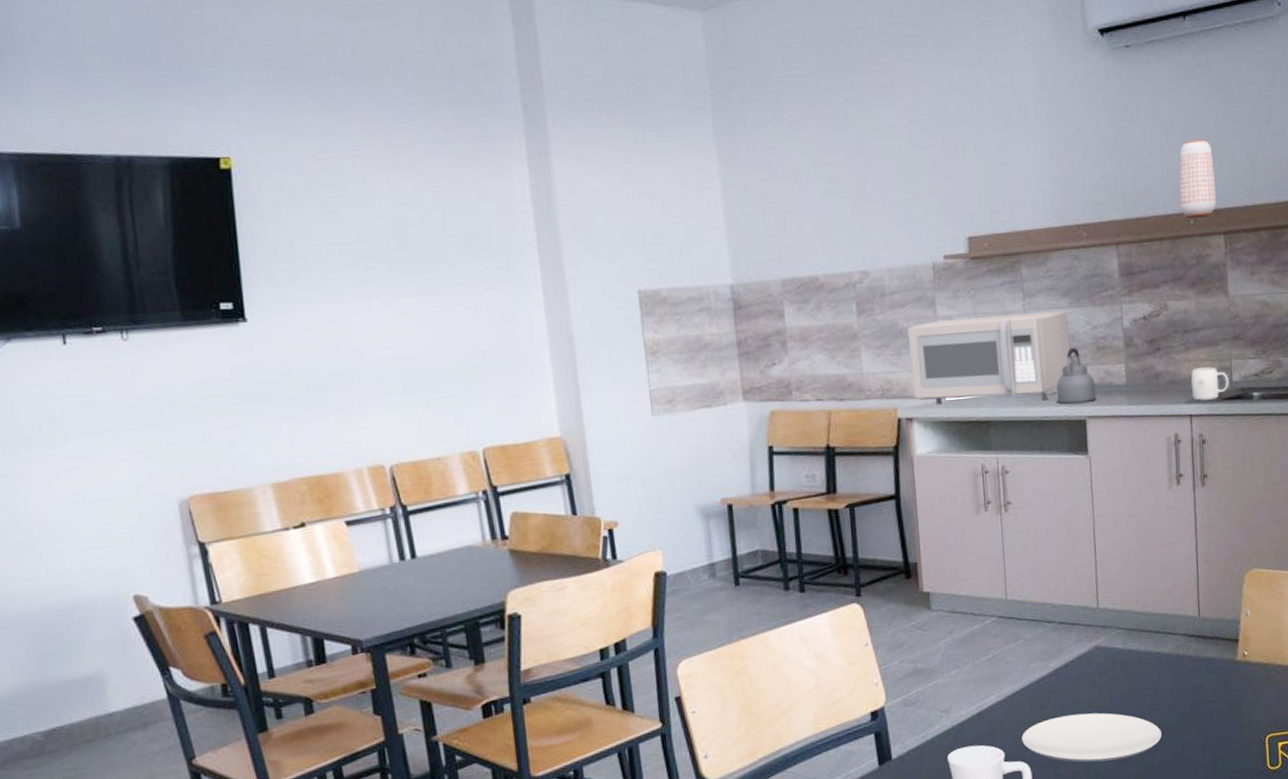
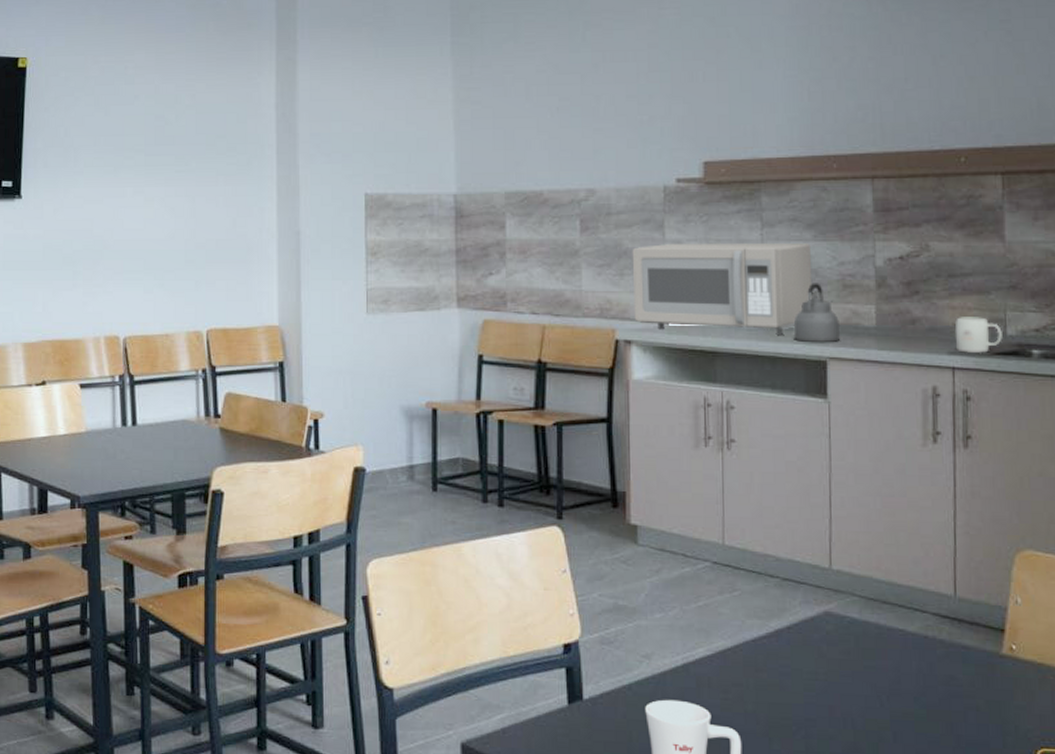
plate: present [1021,713,1162,762] -> none [732,684,902,746]
vase: present [1179,139,1216,218] -> none [948,73,993,155]

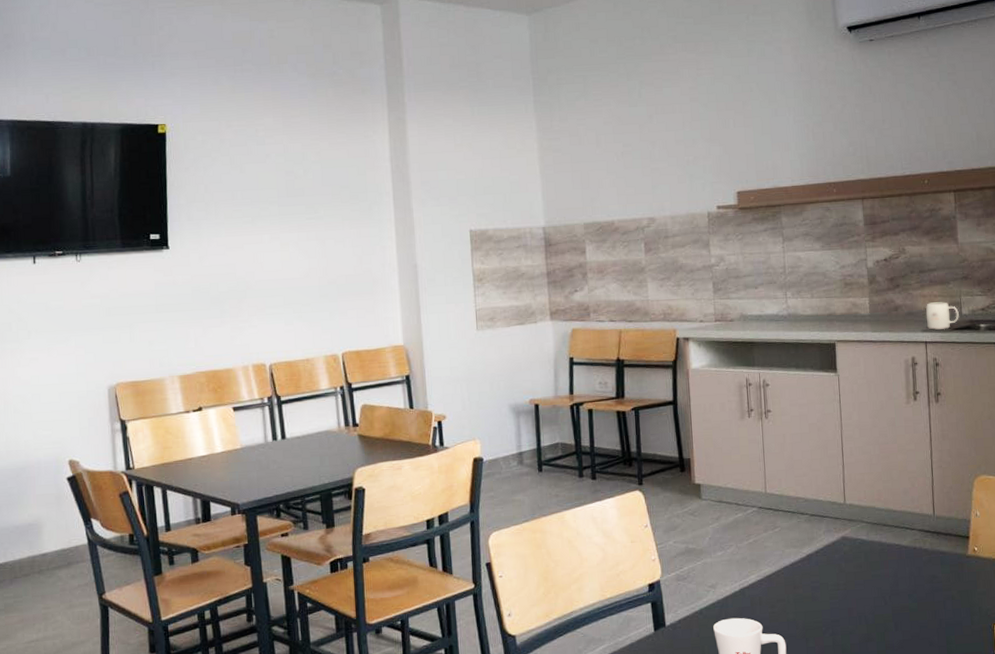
microwave: present [632,242,812,336] -> none [685,252,822,328]
kettle: present [793,283,840,343] -> none [809,283,844,331]

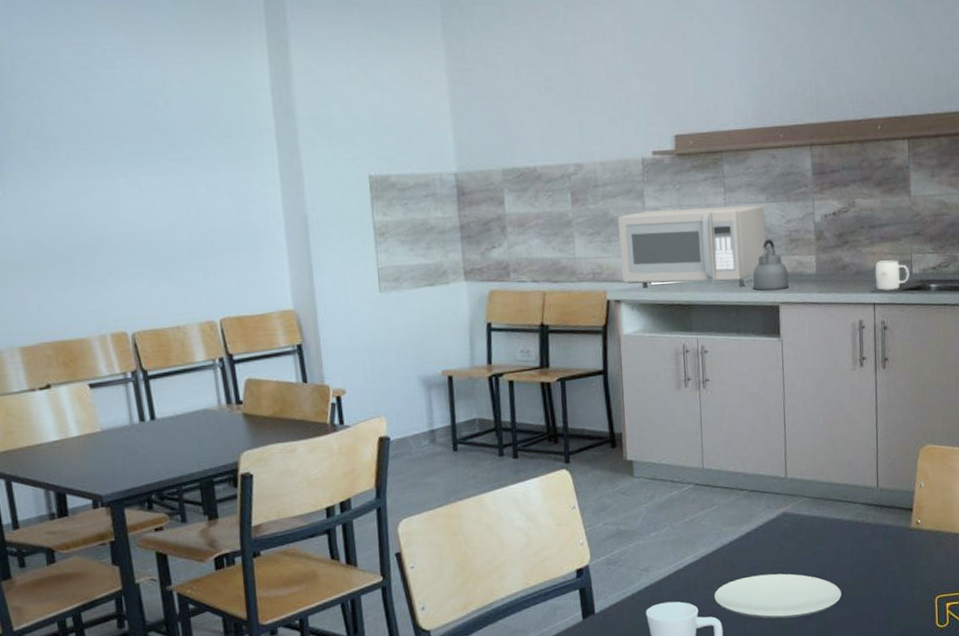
microwave: none [685,252,822,328] -> present [617,205,766,289]
plate: none [777,594,901,638] -> present [714,573,841,619]
kettle: none [809,283,844,331] -> present [752,239,789,292]

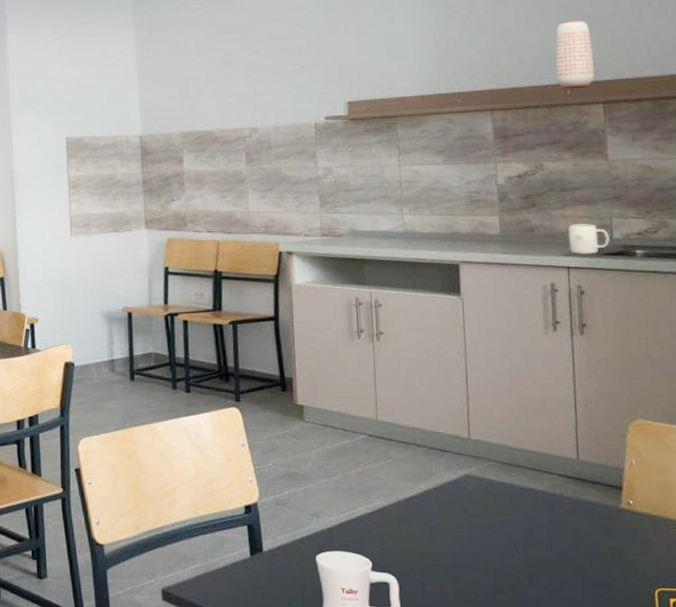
microwave: present [617,205,766,289] -> none [290,167,444,245]
plate: present [714,573,841,619] -> none [389,536,537,588]
kettle: present [752,239,789,292] -> none [429,199,469,250]
vase: none [868,52,901,124] -> present [555,19,594,89]

